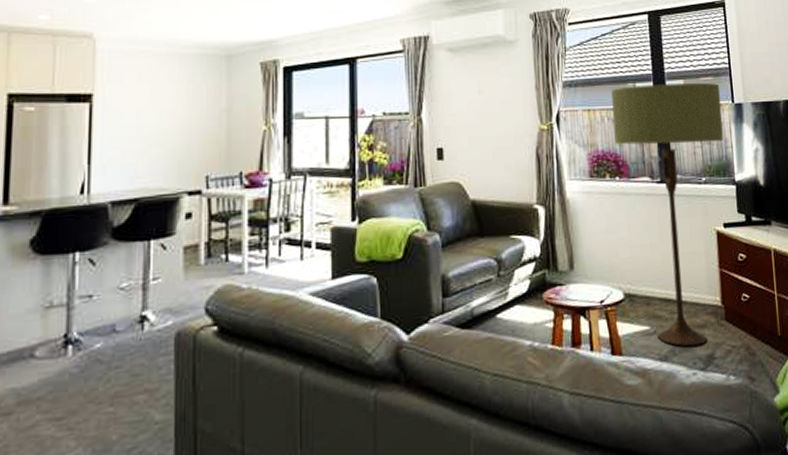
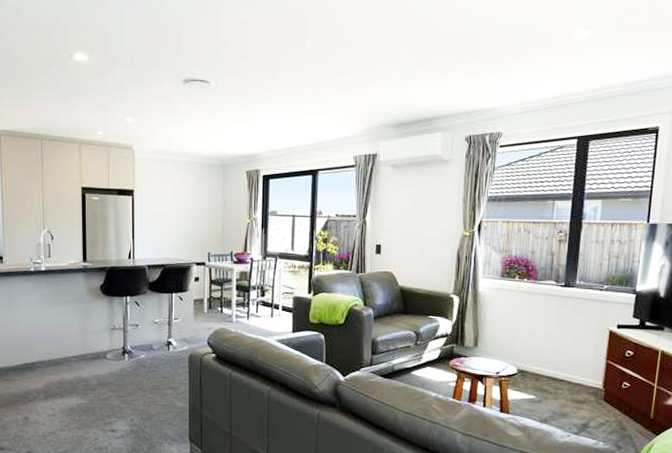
floor lamp: present [611,83,724,347] -> none [528,202,638,416]

